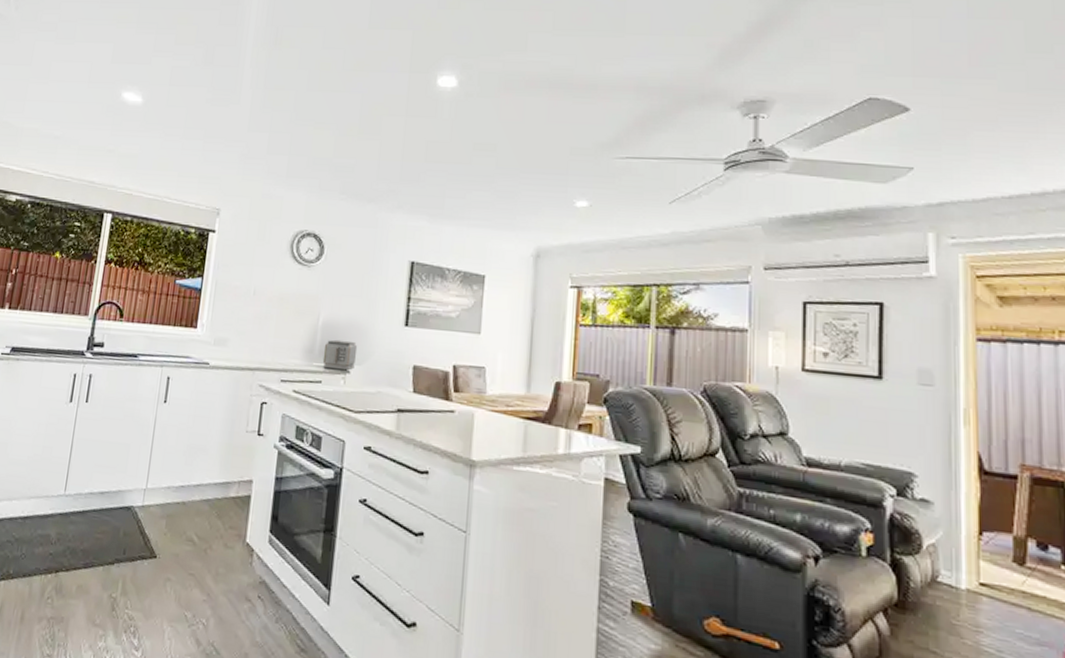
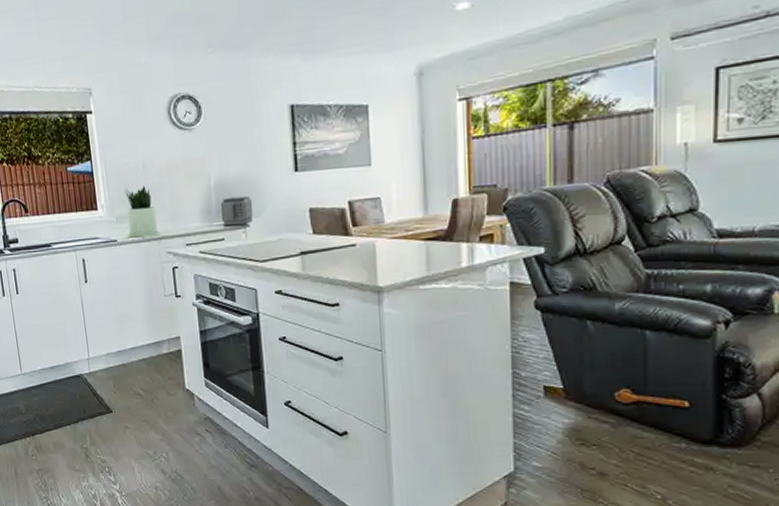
planter: none [221,312,258,367] -> present [125,186,160,239]

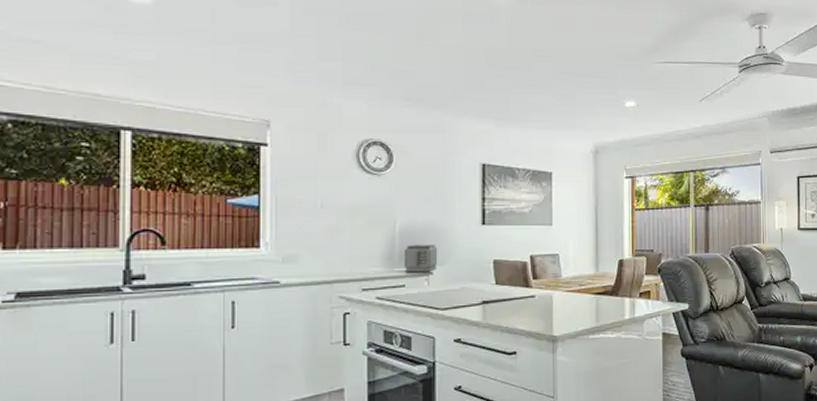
planter: present [125,186,160,239] -> none [293,226,334,282]

